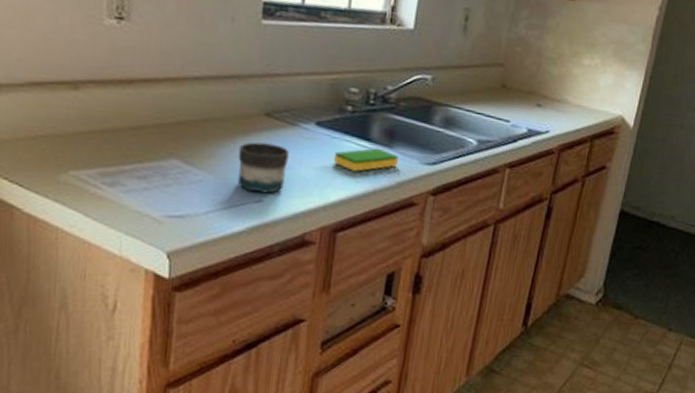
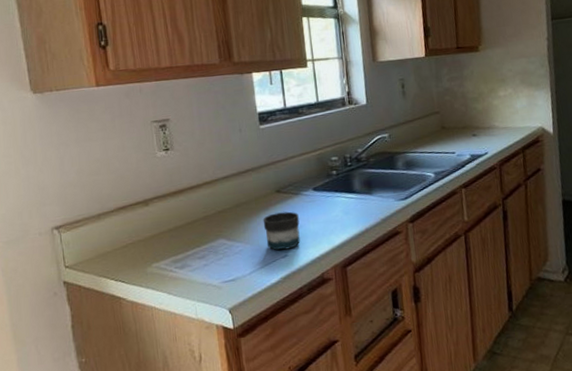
dish sponge: present [333,148,398,172] -> none [331,196,379,218]

